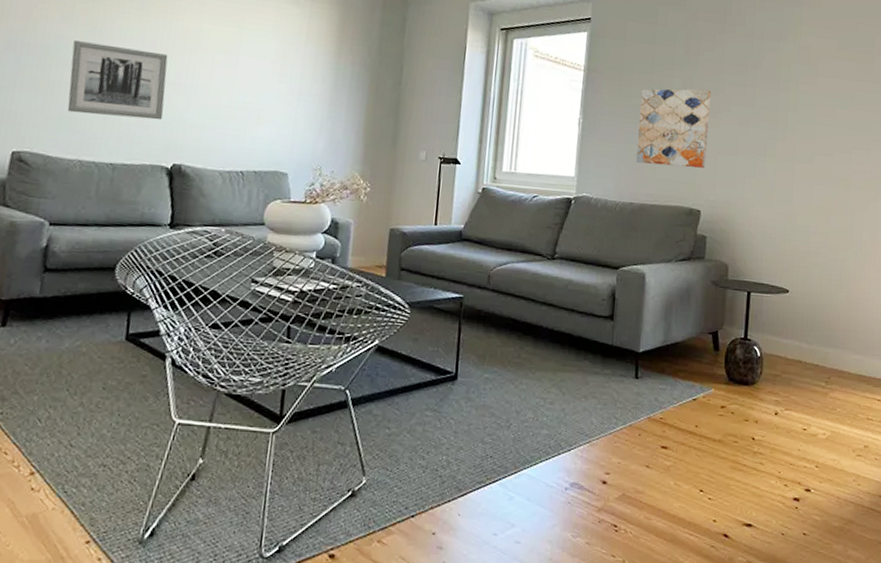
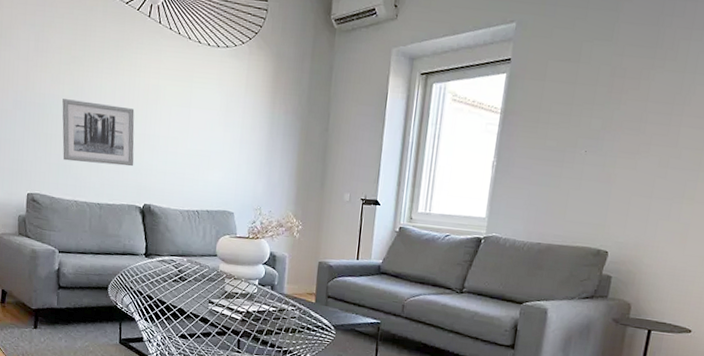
wall art: present [636,88,712,168] -> none [547,129,632,210]

